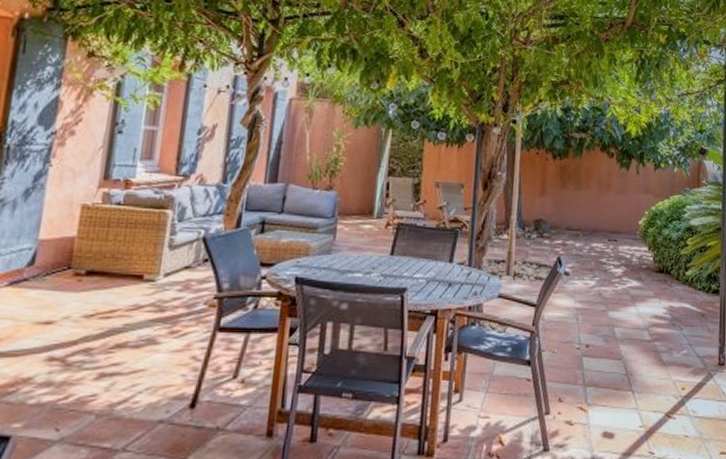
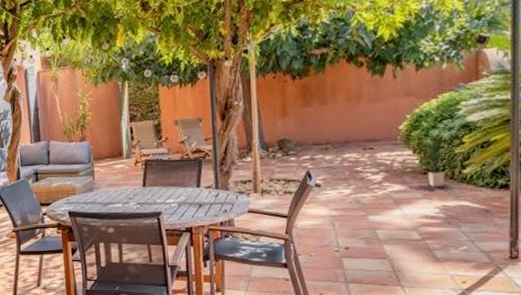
indoor plant: none [644,236,685,286] -> present [409,136,460,187]

